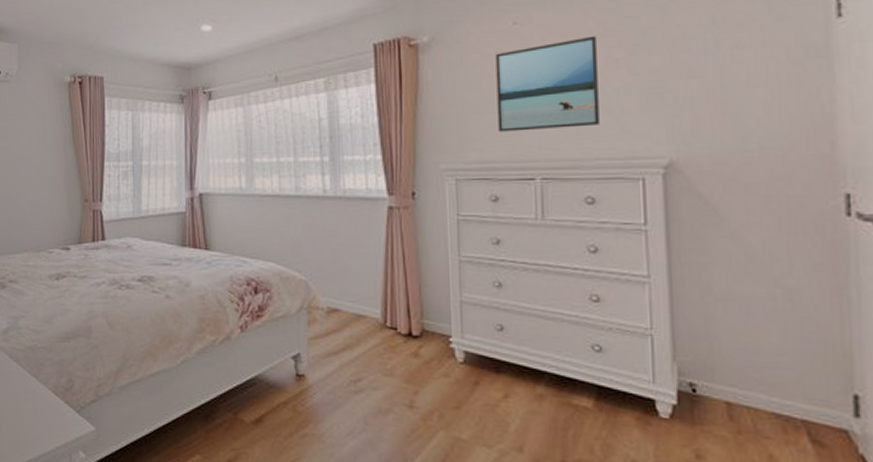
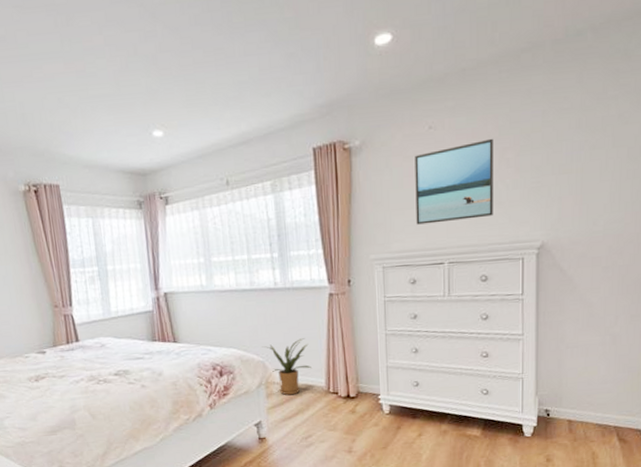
house plant: none [305,257,364,326] -> present [262,338,312,396]

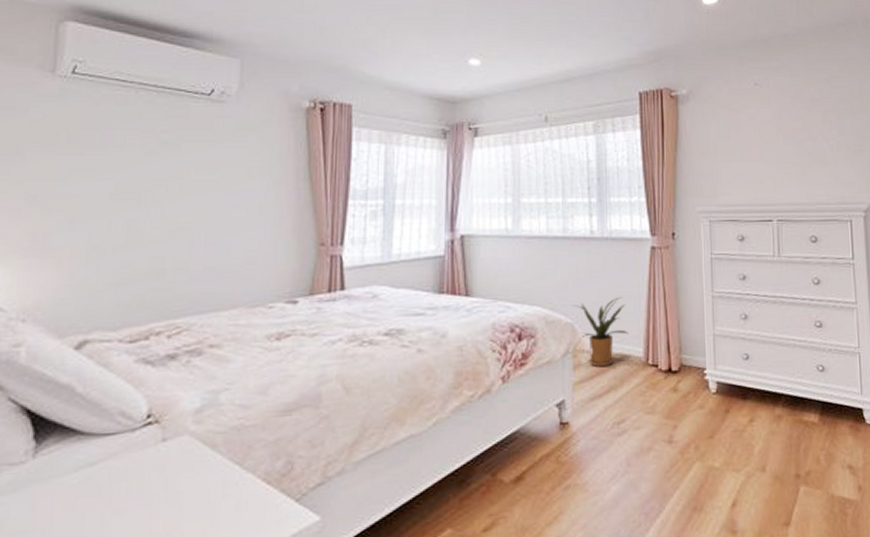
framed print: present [415,138,493,225] -> none [741,100,820,179]

